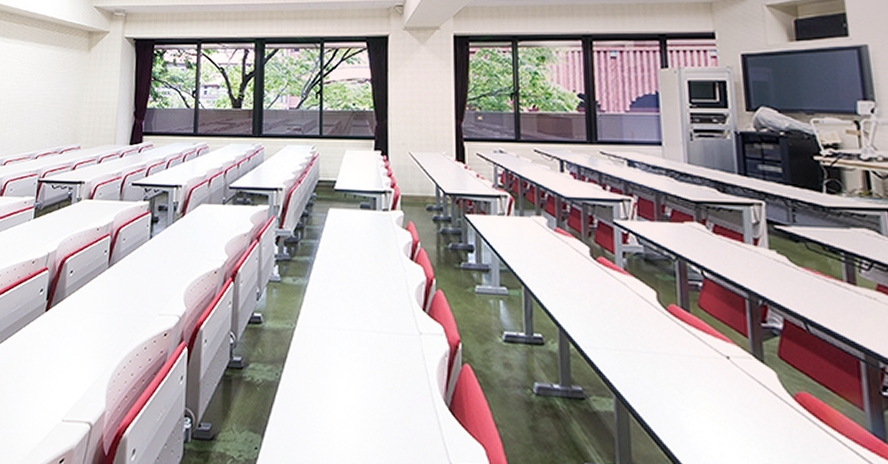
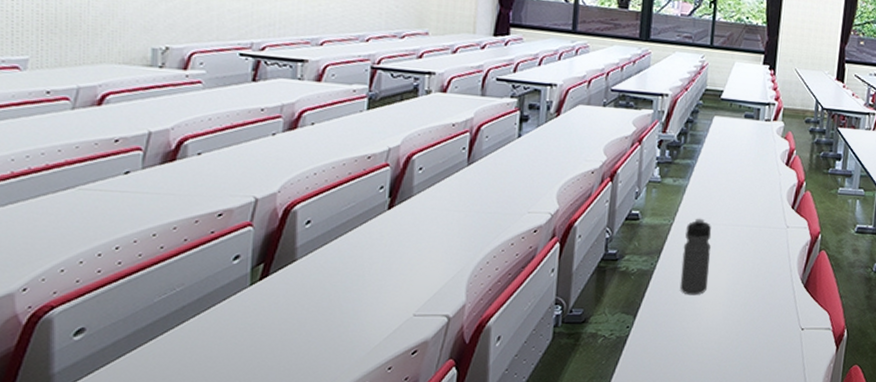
water bottle: none [307,322,338,414] -> present [679,218,712,296]

